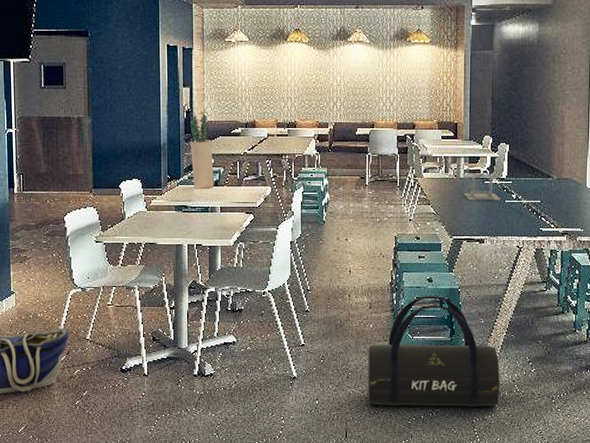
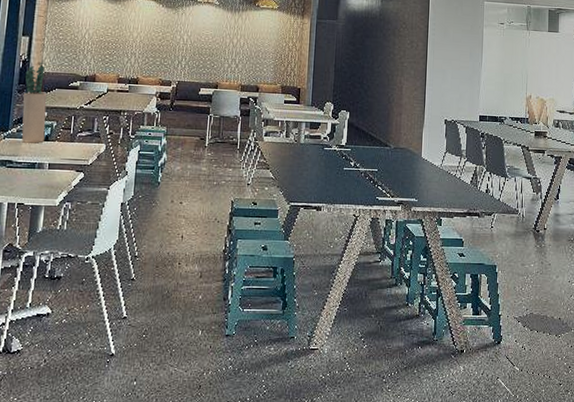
duffel bag: present [367,296,500,407] -> none [190,265,332,387]
napkin holder: present [464,177,501,201] -> none [303,142,339,168]

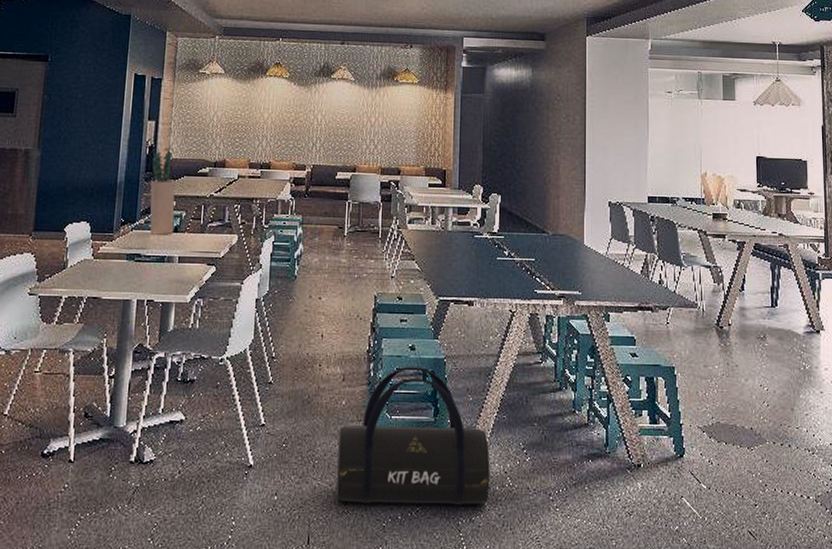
duffel bag: none [190,265,332,387] -> present [335,367,490,505]

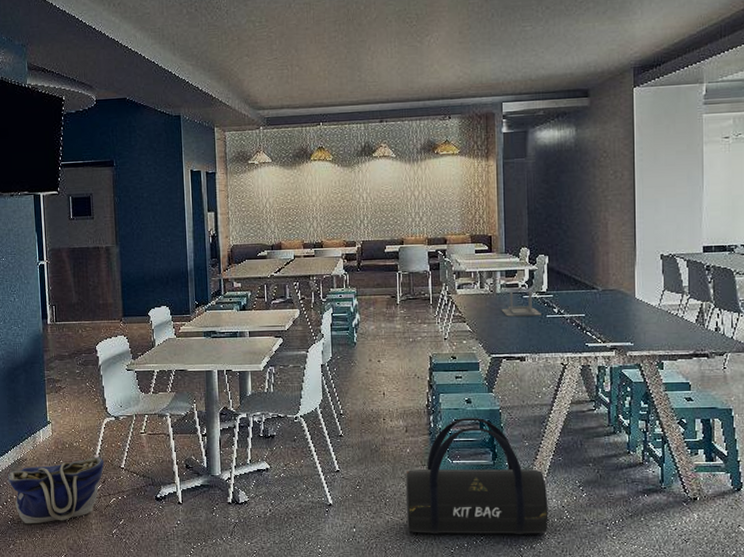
vase: present [149,145,175,235] -> none [215,232,242,314]
napkin holder: none [451,230,492,258] -> present [501,291,542,317]

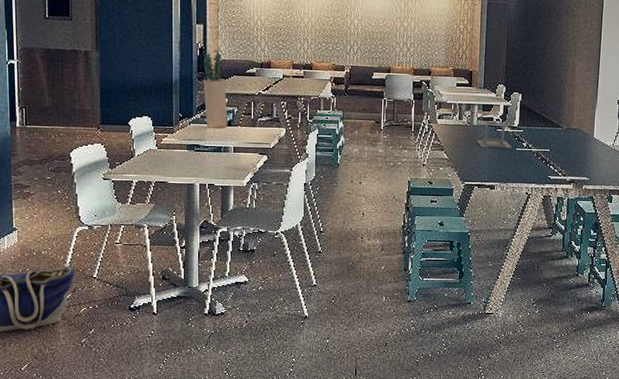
vase: none [215,232,242,314] -> present [203,47,227,129]
duffel bag: present [405,418,549,534] -> none [377,239,506,346]

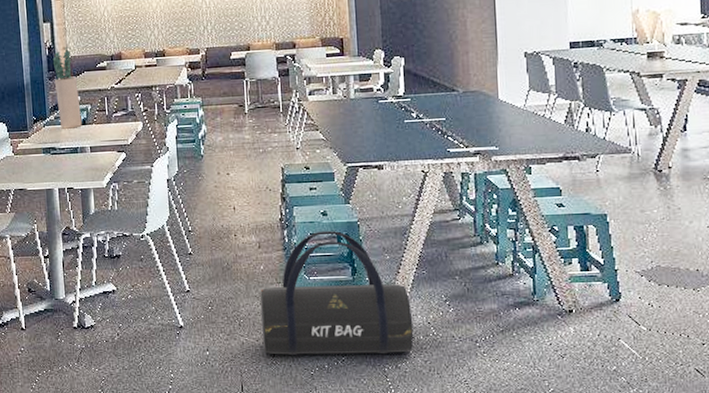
duffel bag: none [377,239,506,346] -> present [259,231,414,355]
napkin holder: present [476,124,512,148] -> none [356,95,399,123]

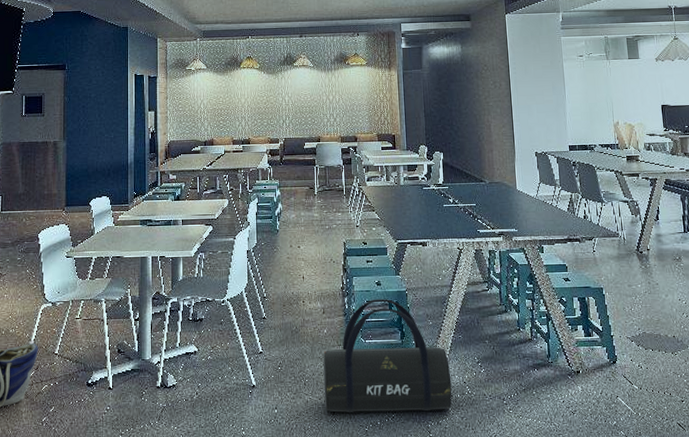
vase: present [52,43,82,129] -> none [154,130,176,204]

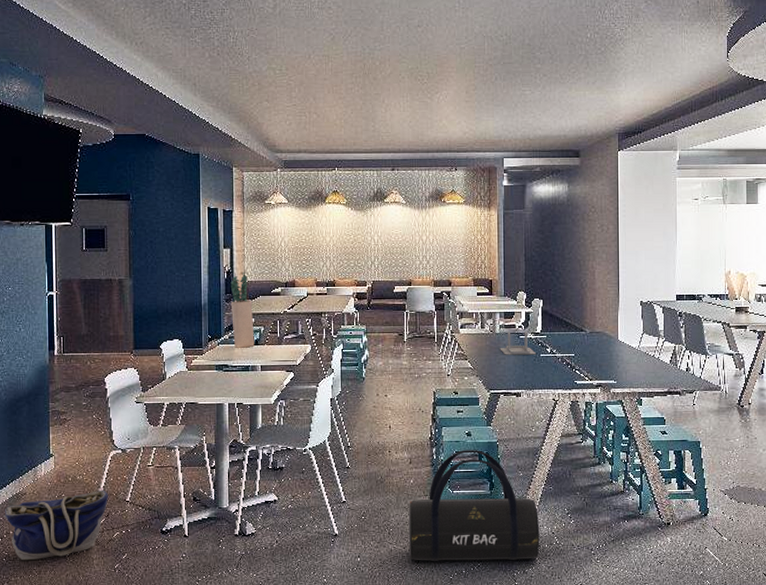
vase: none [154,130,176,204] -> present [230,269,254,348]
napkin holder: none [405,183,439,206] -> present [500,331,536,355]

